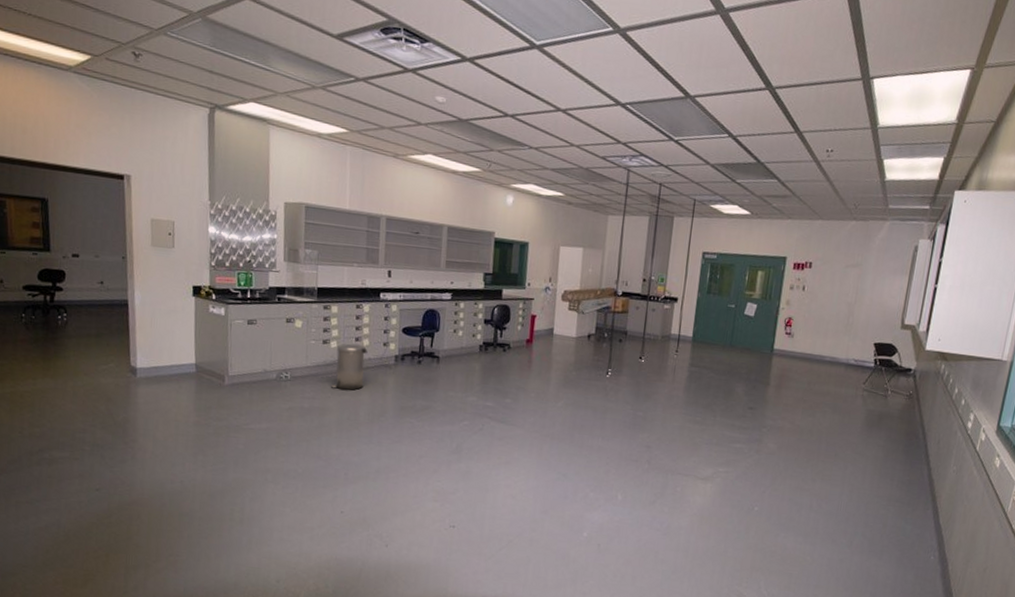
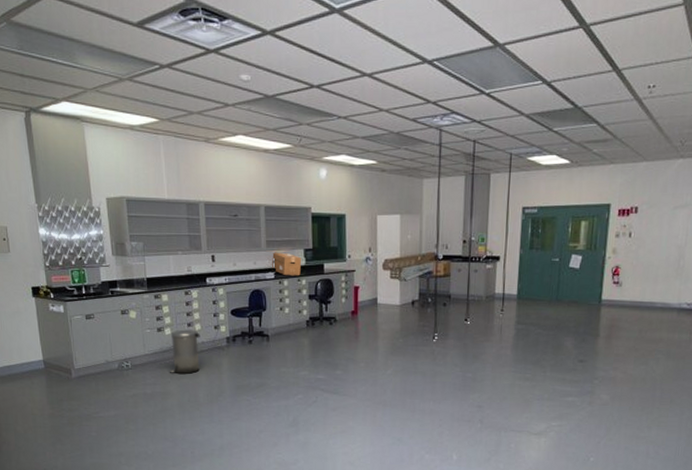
box: none [449,274,481,300] -> present [272,253,302,276]

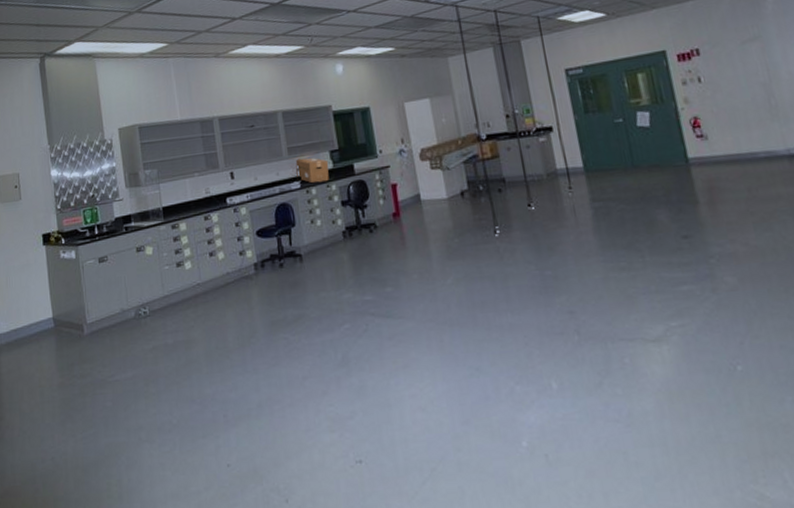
pedal bin: present [169,329,200,375] -> none [191,259,227,316]

